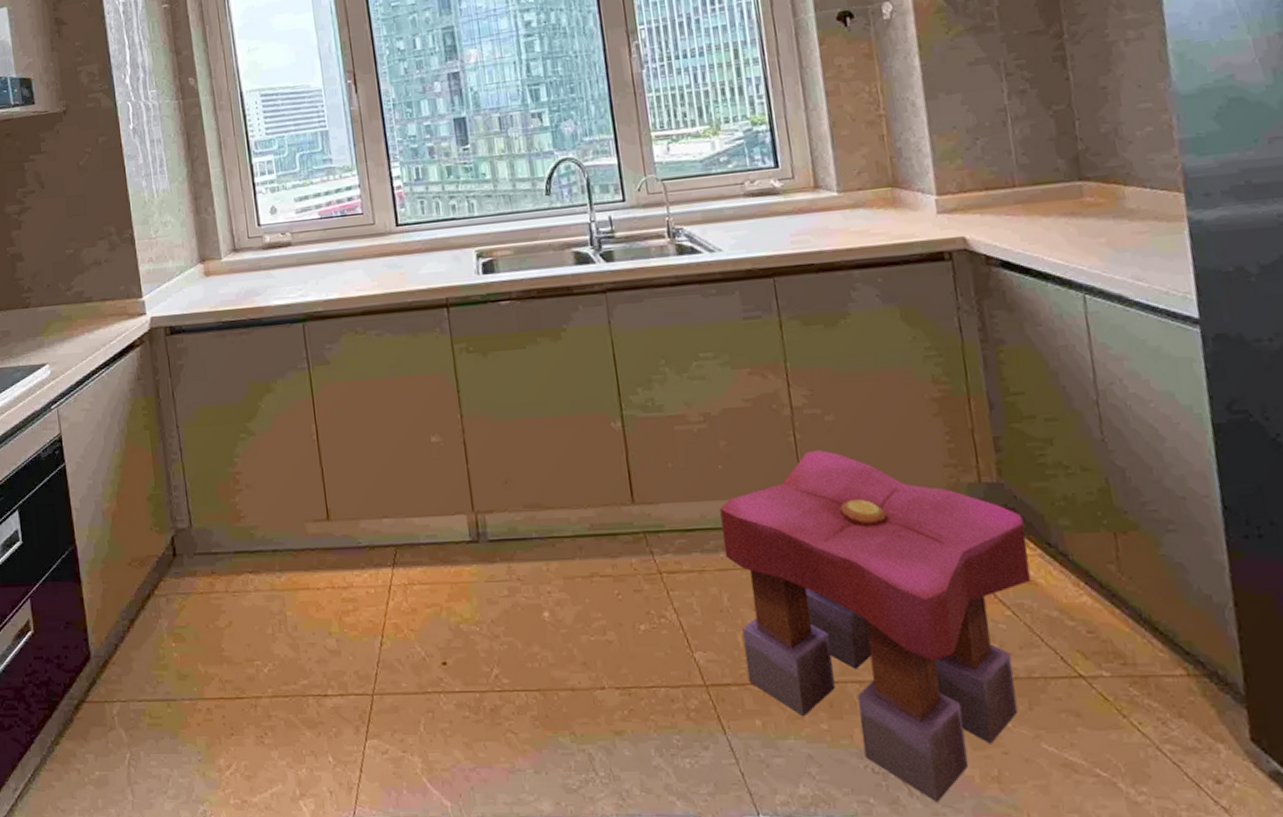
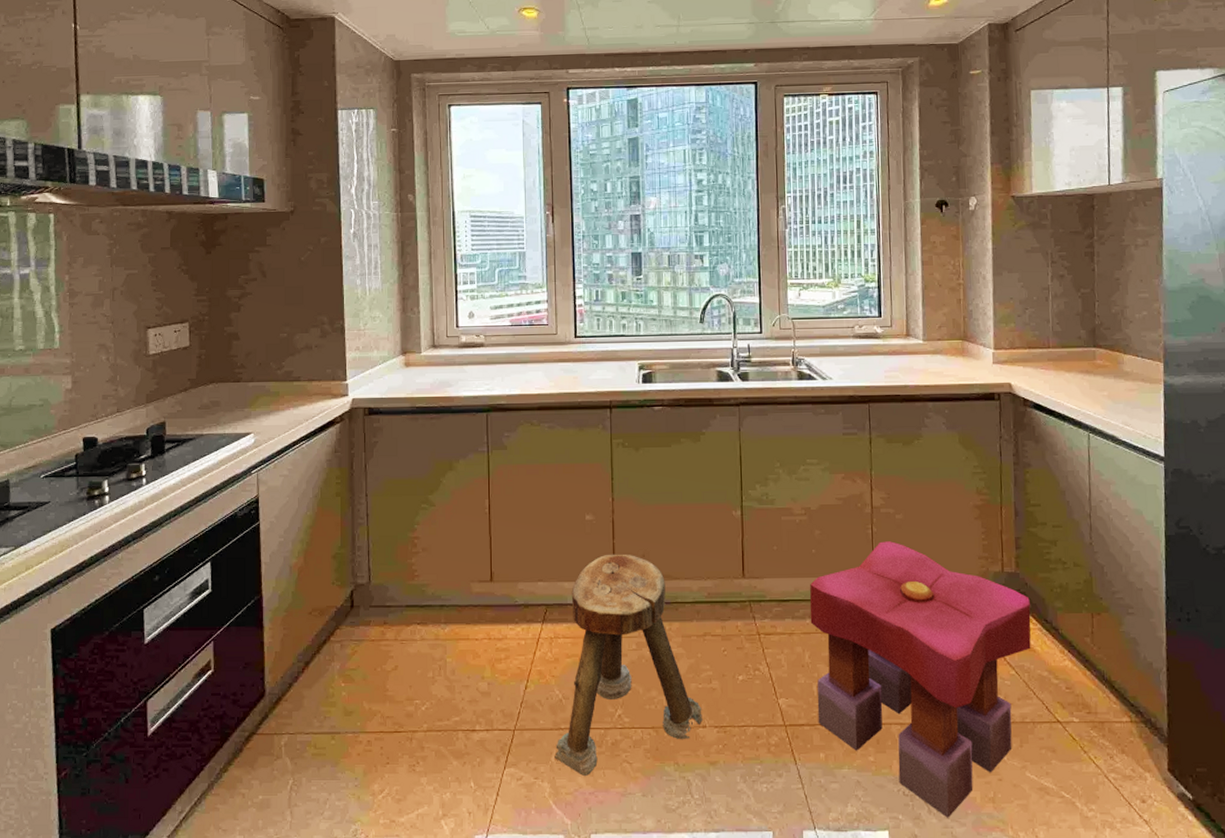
stool: none [423,481,600,750] -> present [554,554,703,777]

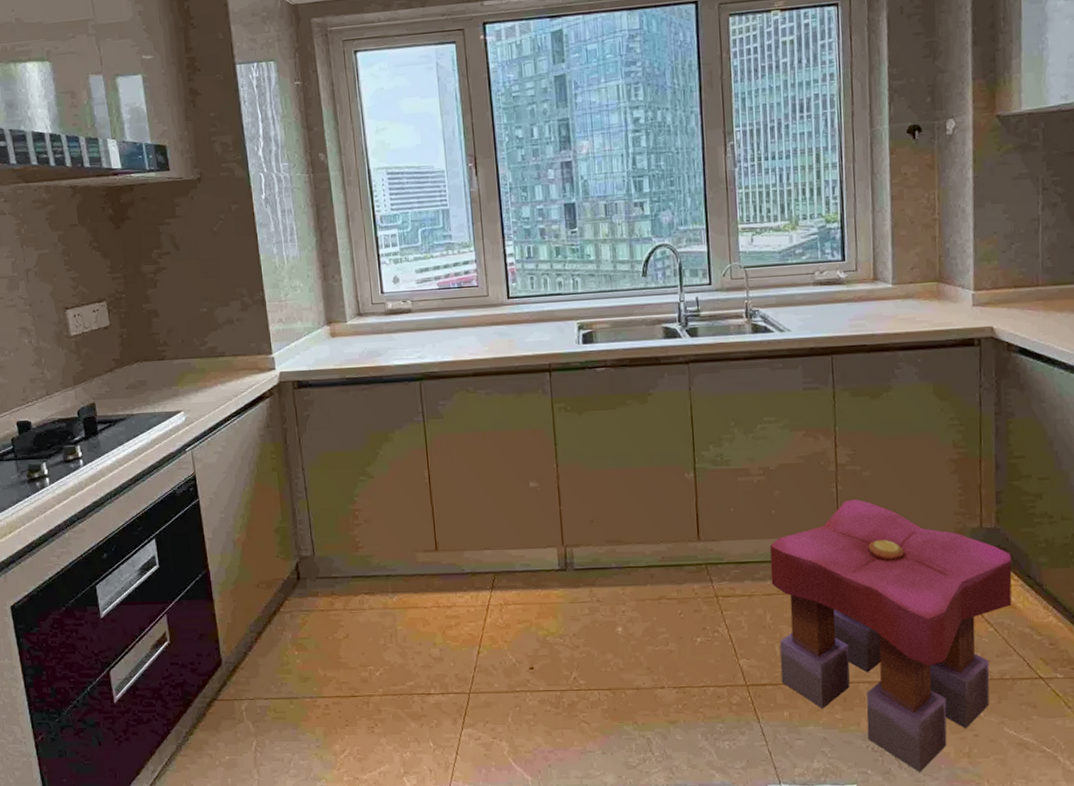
stool: present [554,554,703,777] -> none [511,520,661,736]

